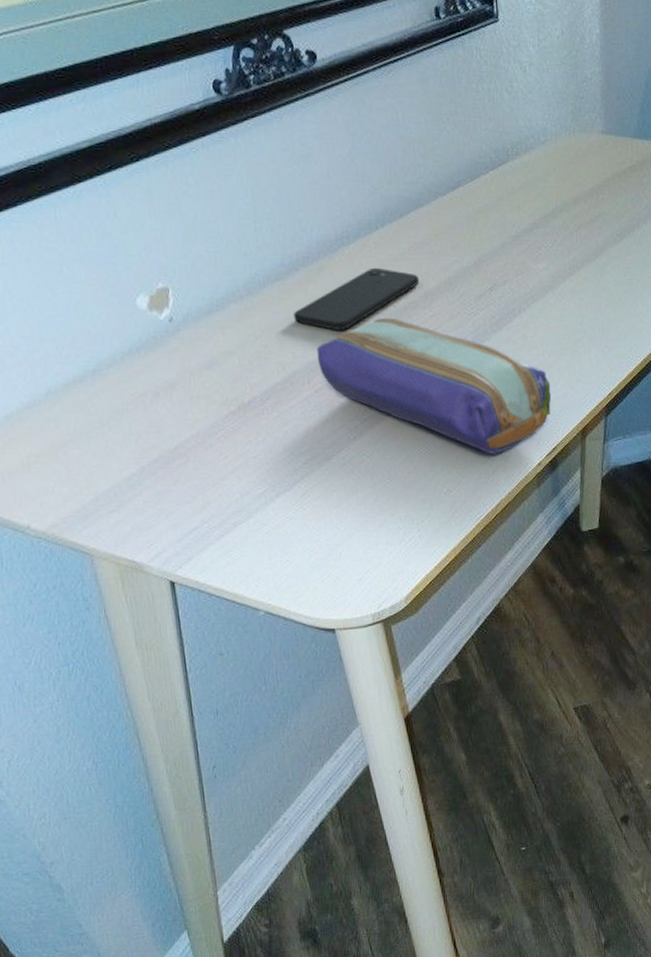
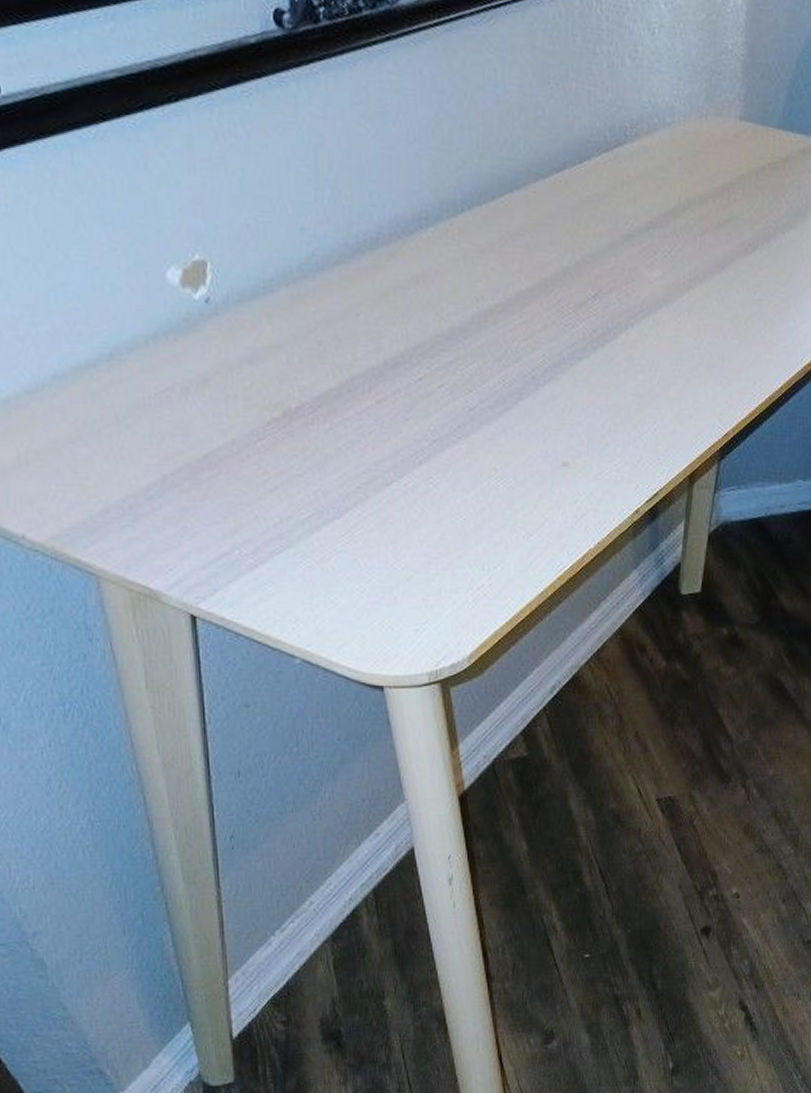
smartphone: present [292,267,420,331] -> none [355,258,510,332]
pencil case: present [316,317,552,454] -> none [381,319,657,495]

